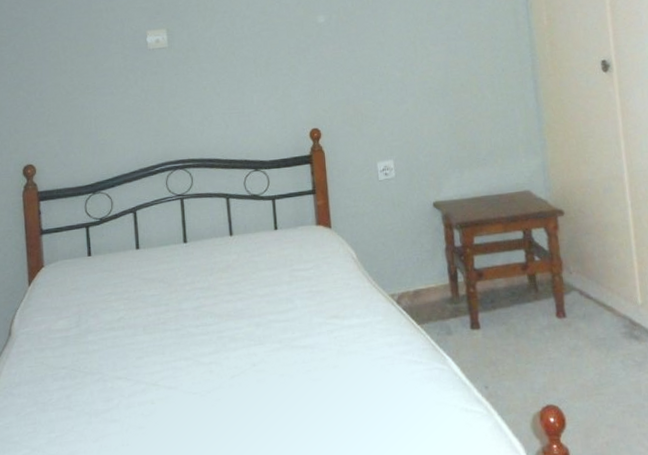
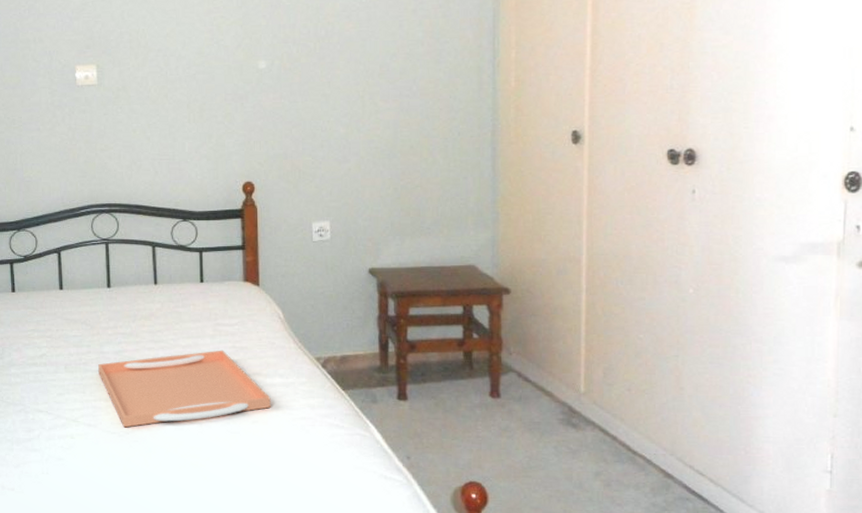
serving tray: none [177,295,350,387] -> present [98,350,271,428]

